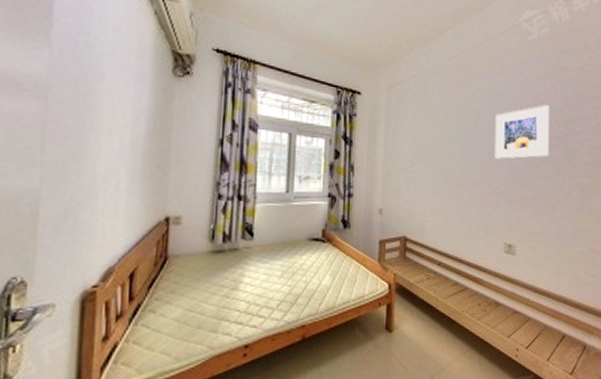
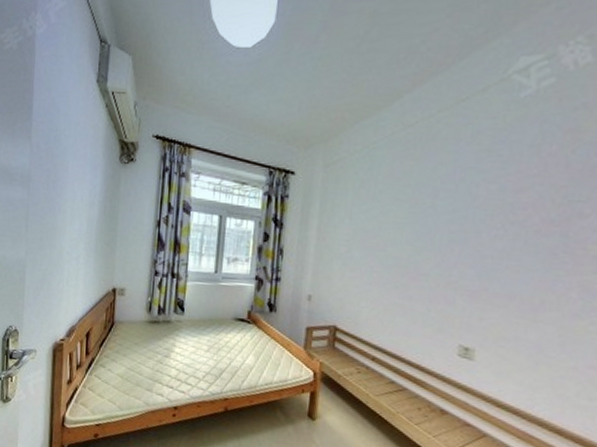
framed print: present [495,105,549,159] -> none [455,180,544,247]

